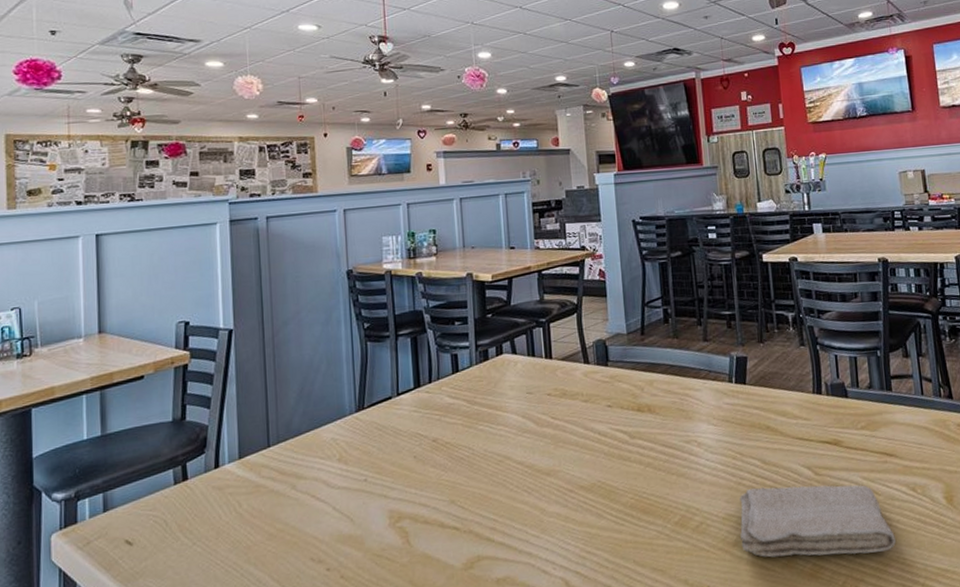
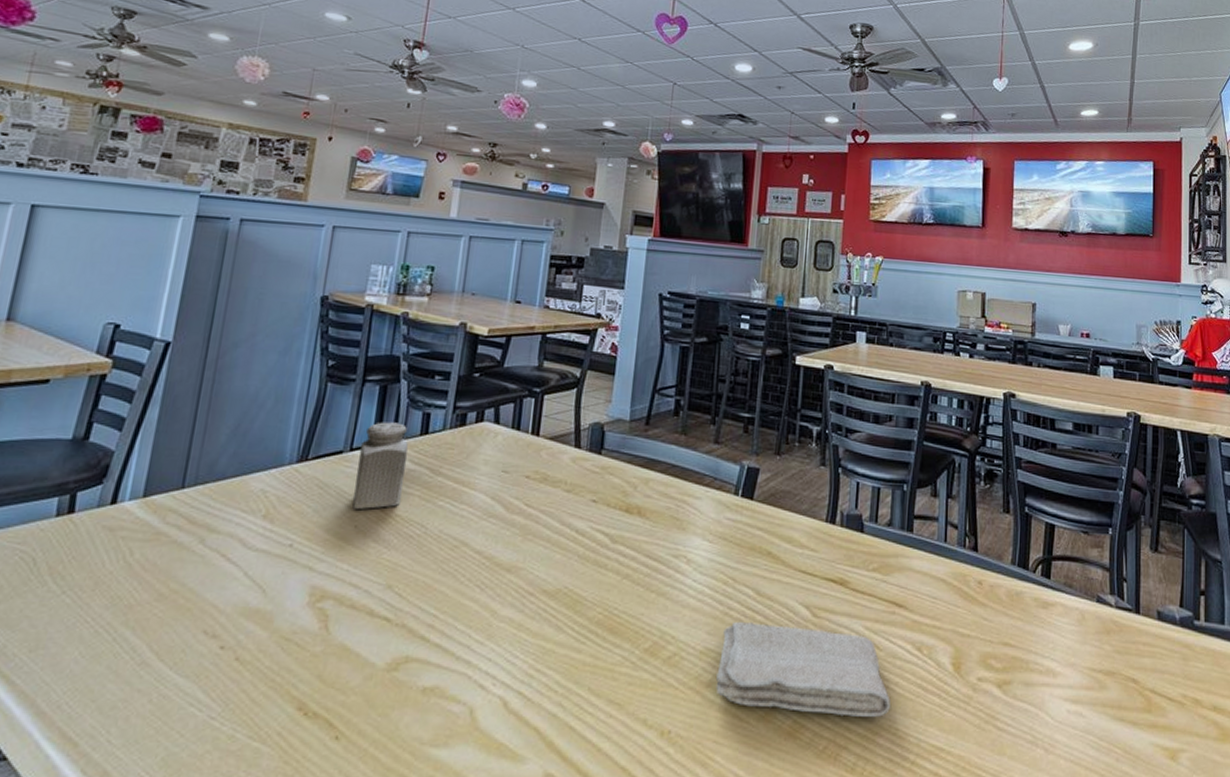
salt shaker: none [405,366,447,443] -> present [352,422,408,509]

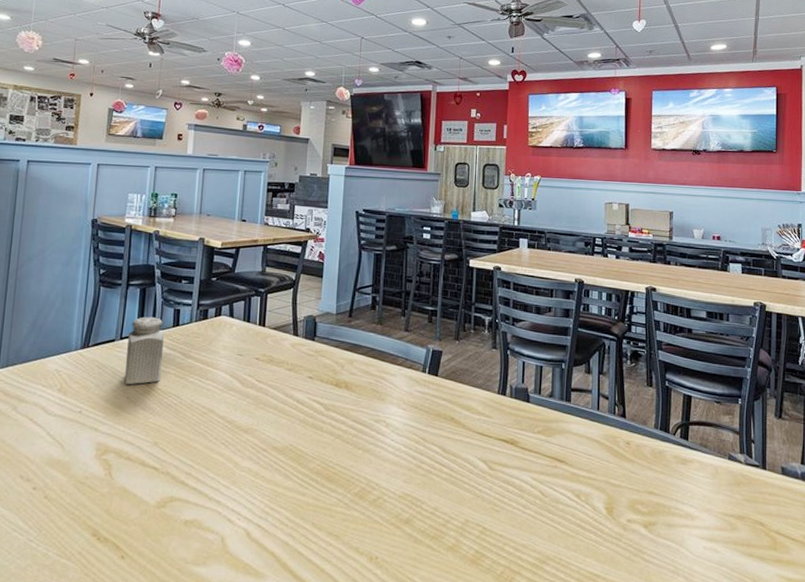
washcloth: present [716,621,890,717] -> none [412,472,555,549]

